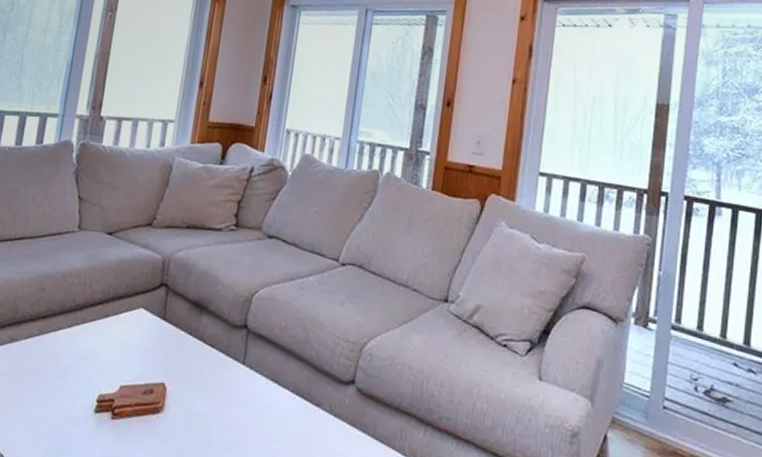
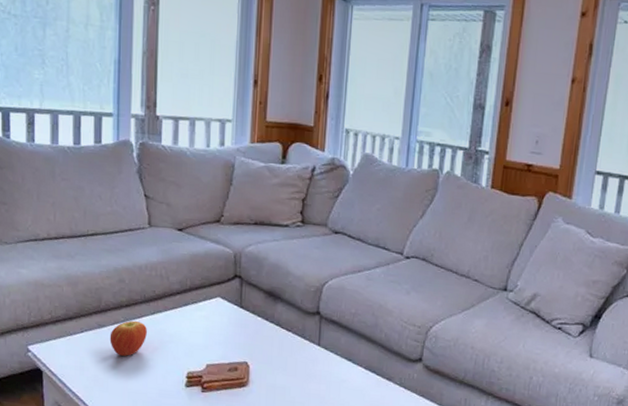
fruit: none [20,334,62,376] -> present [109,320,147,356]

